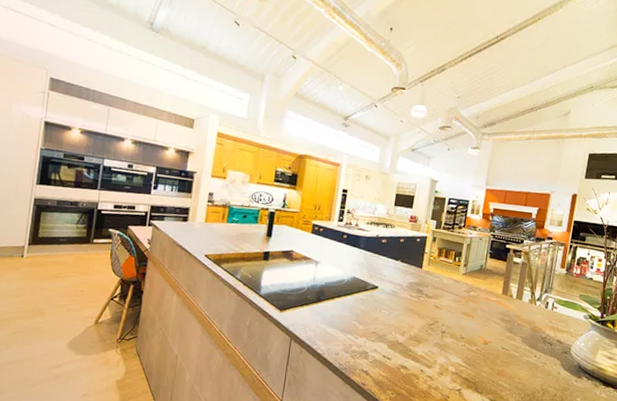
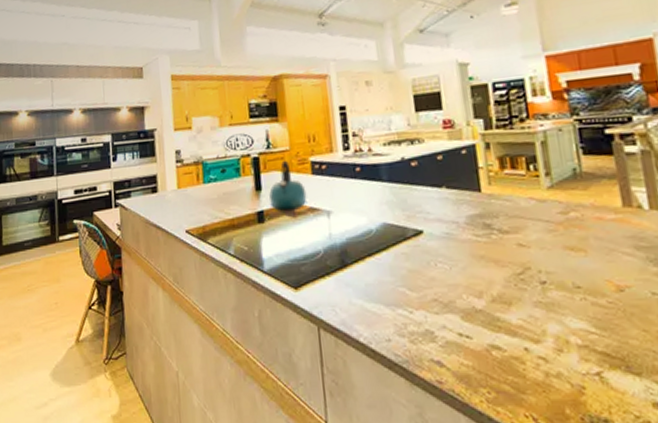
kettle: none [276,218,305,257] -> present [269,160,307,213]

